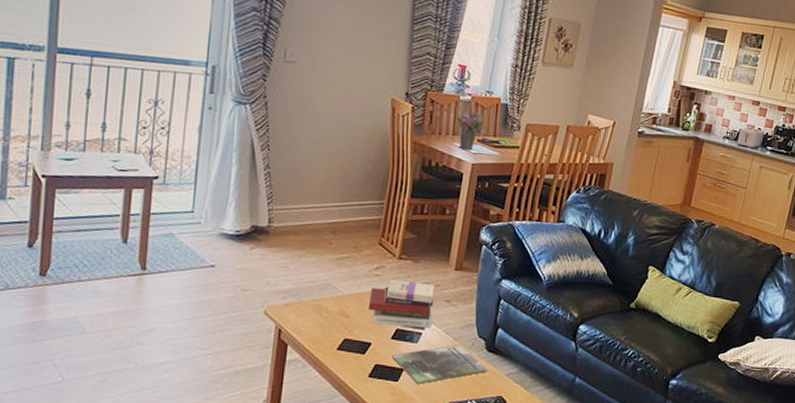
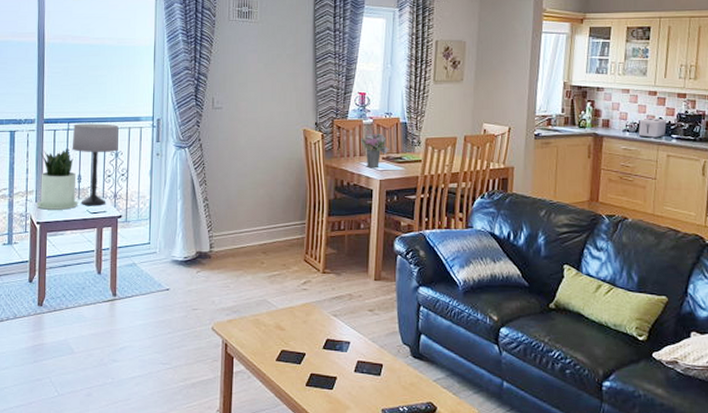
planter: none [42,86,102,164] -> present [36,148,79,210]
table lamp: none [95,59,161,162] -> present [72,123,119,205]
books: present [369,279,434,330] -> none [301,293,358,339]
magazine: present [391,344,487,384] -> none [324,352,415,392]

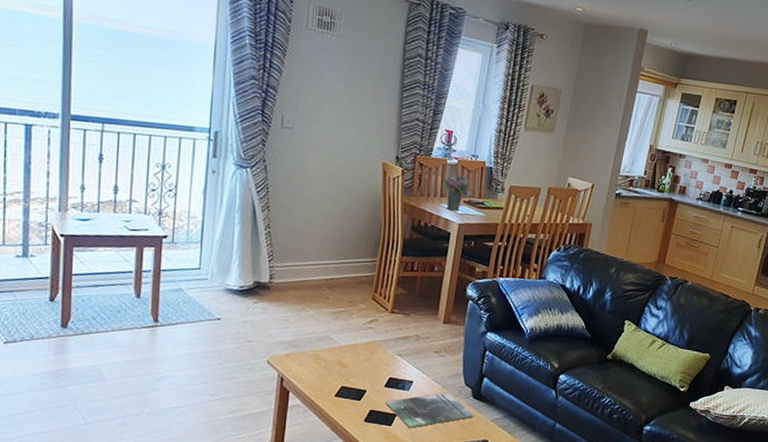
planter: present [36,148,79,210] -> none [60,151,115,224]
table lamp: present [72,123,119,205] -> none [106,125,167,222]
magazine: none [324,352,415,392] -> present [385,392,474,428]
toaster: present [638,117,667,139] -> none [709,189,736,210]

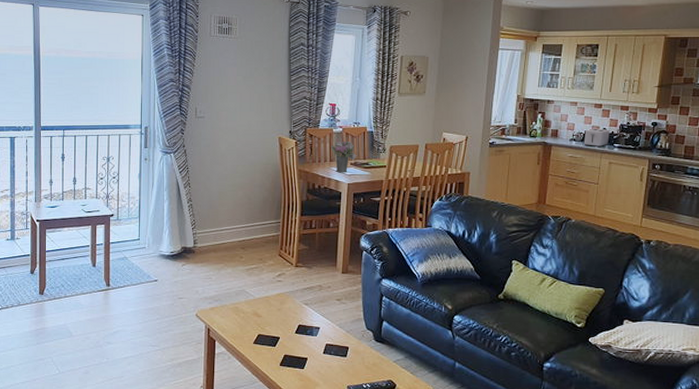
magazine: present [385,392,474,428] -> none [297,336,377,371]
toaster: none [709,189,736,210] -> present [583,128,610,148]

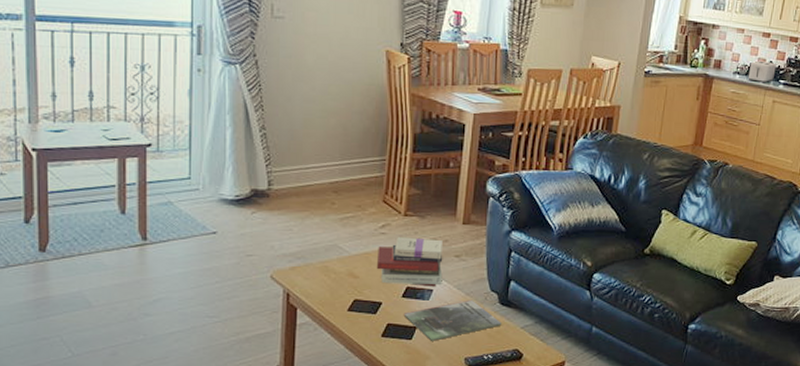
books: none [275,284,327,325] -> present [377,237,443,287]
magazine: none [297,336,377,371] -> present [403,299,502,341]
flower bouquet: present [331,141,357,173] -> none [454,59,486,101]

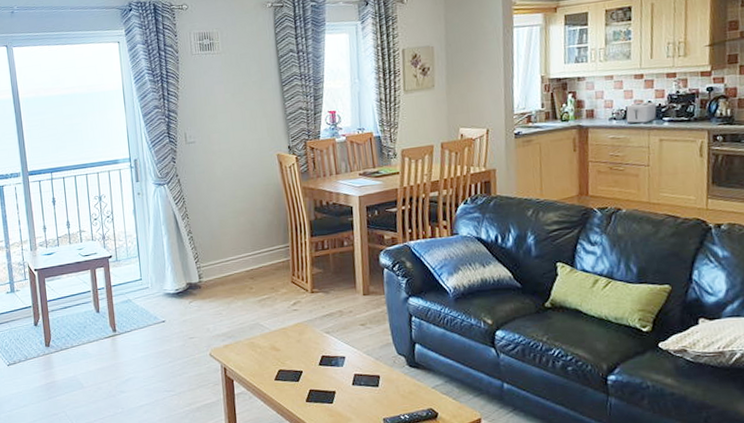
books: present [377,237,443,287] -> none [292,311,353,355]
magazine: present [403,299,502,341] -> none [322,363,413,404]

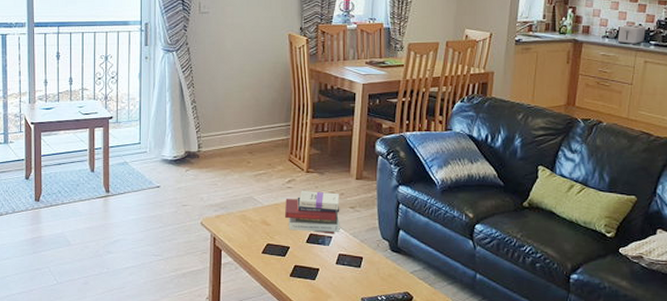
books: none [292,311,353,355] -> present [285,191,340,234]

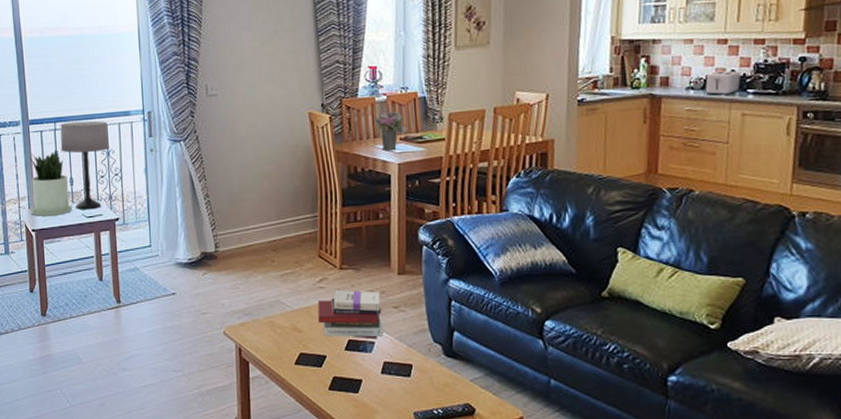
planter: none [30,52,71,111] -> present [29,150,74,216]
table lamp: none [62,27,108,107] -> present [60,120,109,209]
flower bouquet: none [345,38,372,73] -> present [374,110,407,151]

